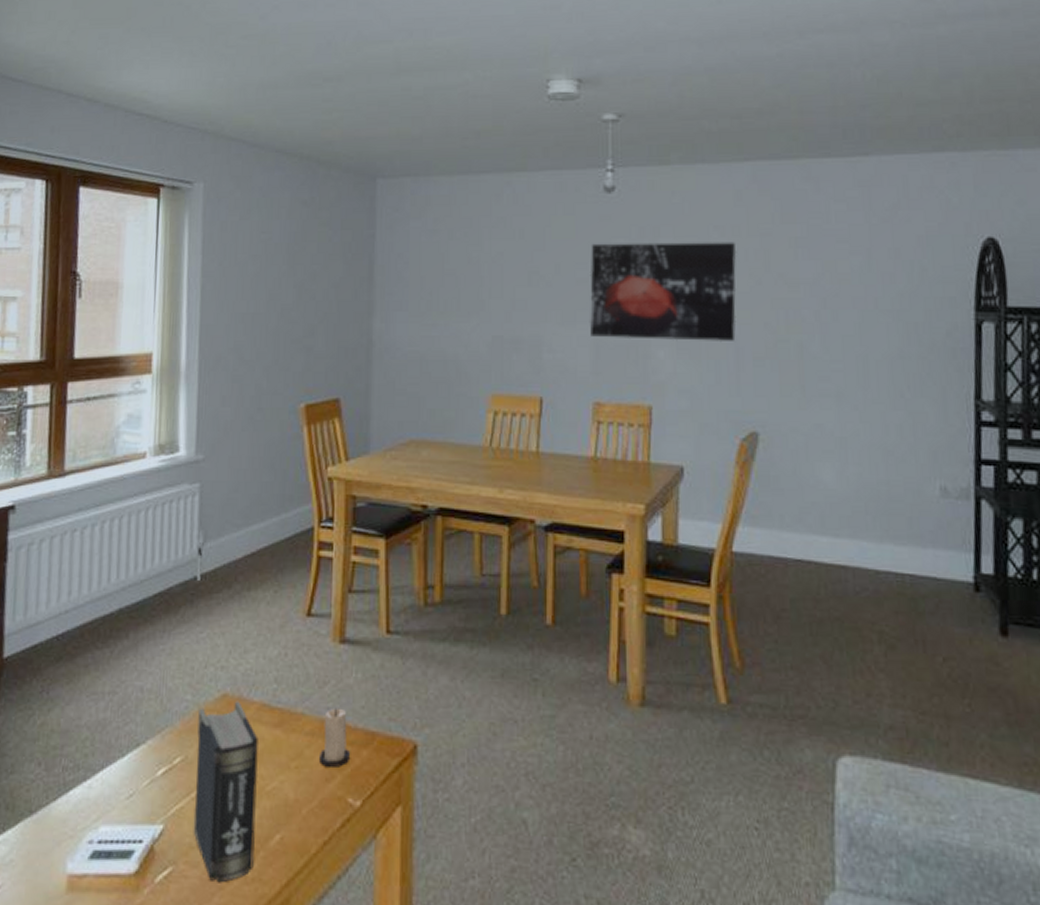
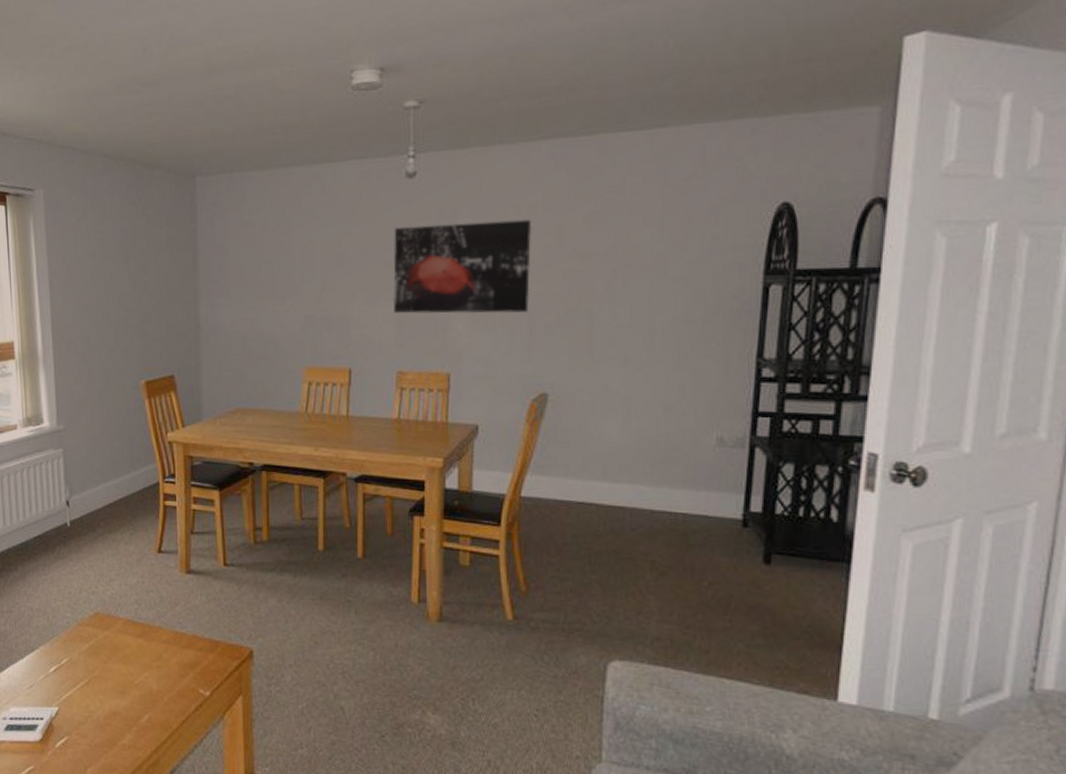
book: present [193,701,258,883] -> none [77,617,129,749]
candle: present [318,708,350,767] -> none [174,623,199,667]

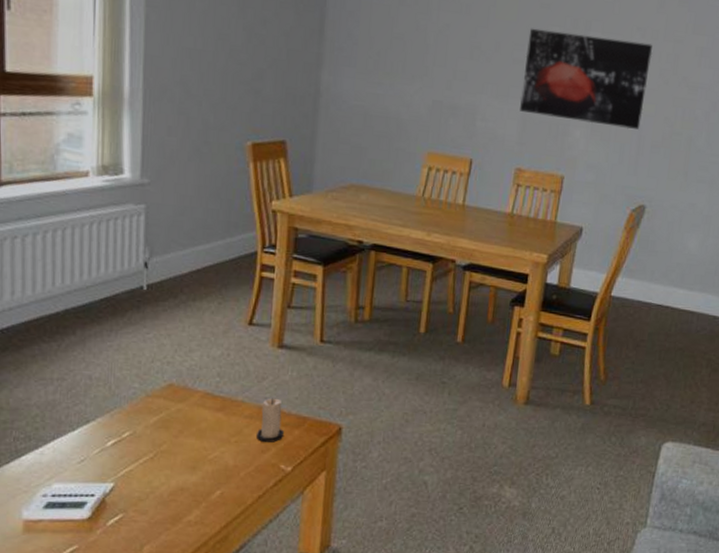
candle: none [174,623,199,667] -> present [255,398,283,442]

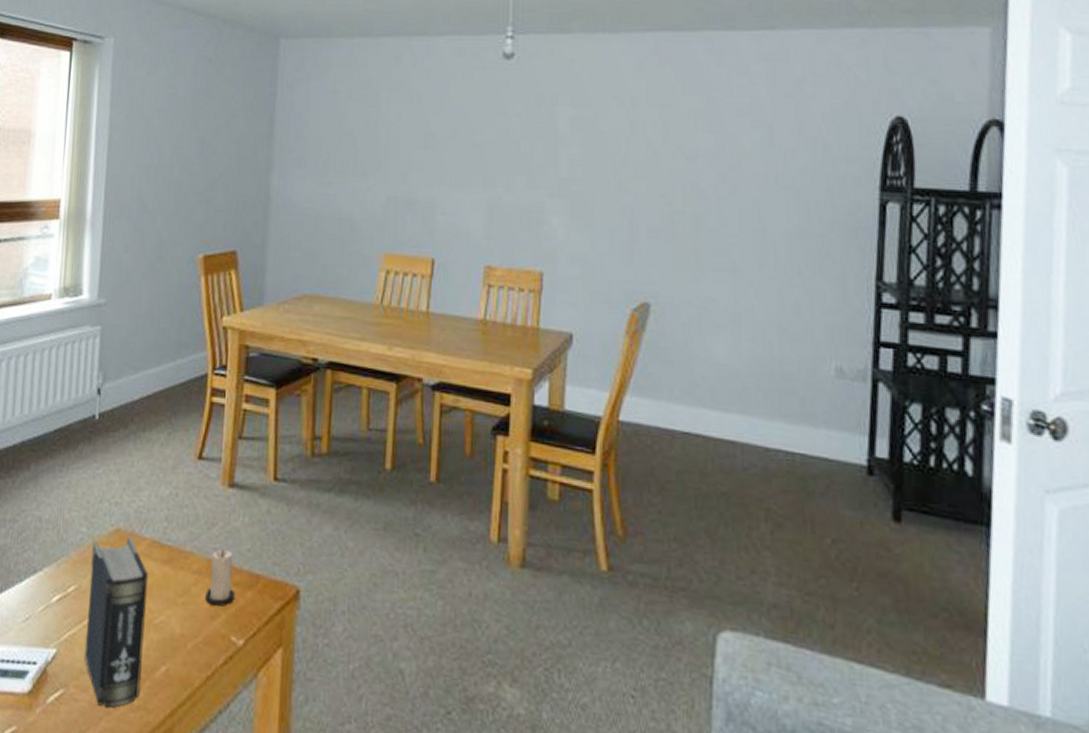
book: none [141,389,202,526] -> present [84,536,148,709]
wall art: present [520,28,653,129] -> none [483,109,635,212]

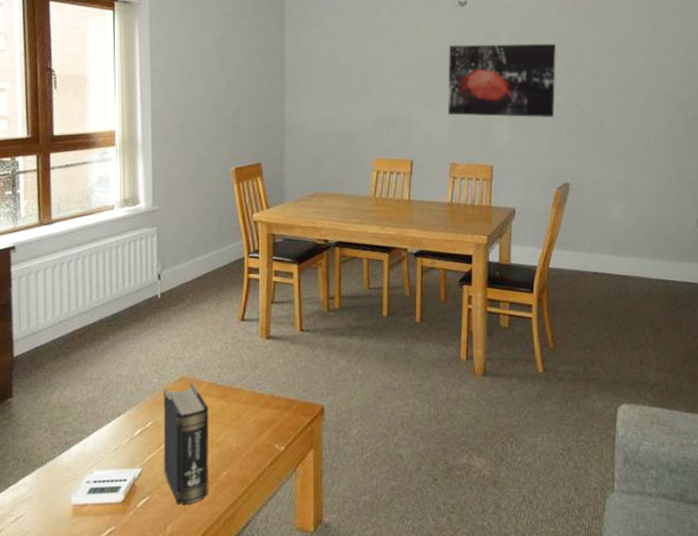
candle: present [204,549,234,606] -> none [252,384,275,425]
wall art: none [483,109,635,212] -> present [447,43,557,118]

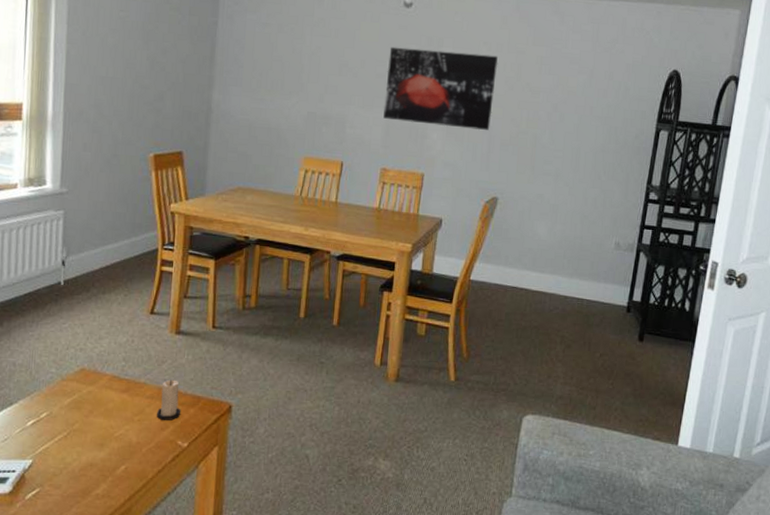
book: present [163,381,208,506] -> none [56,373,109,499]
candle: none [252,384,275,425] -> present [156,379,180,420]

